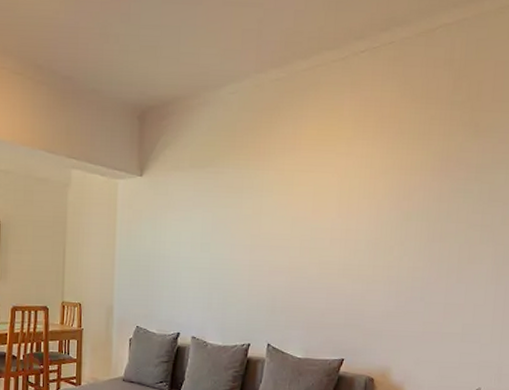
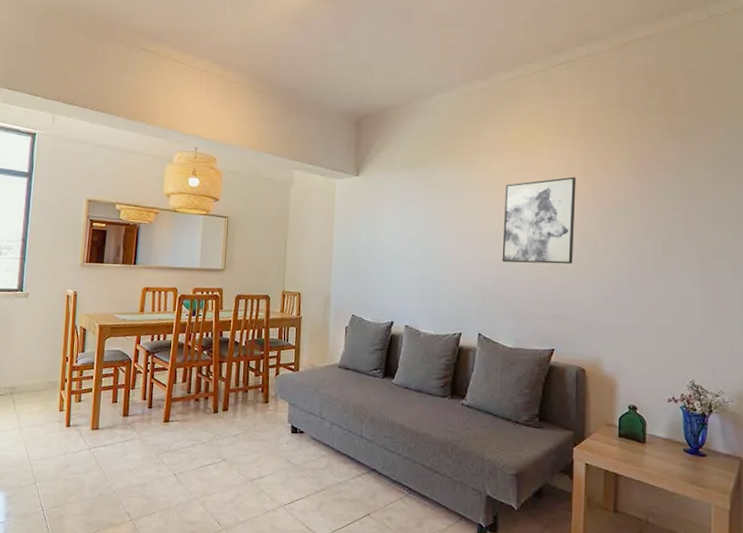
wall art: none [293,178,374,272] -> present [502,177,577,264]

